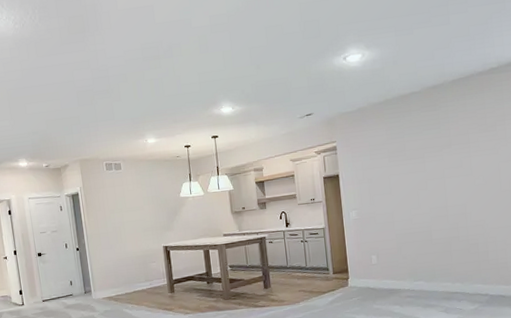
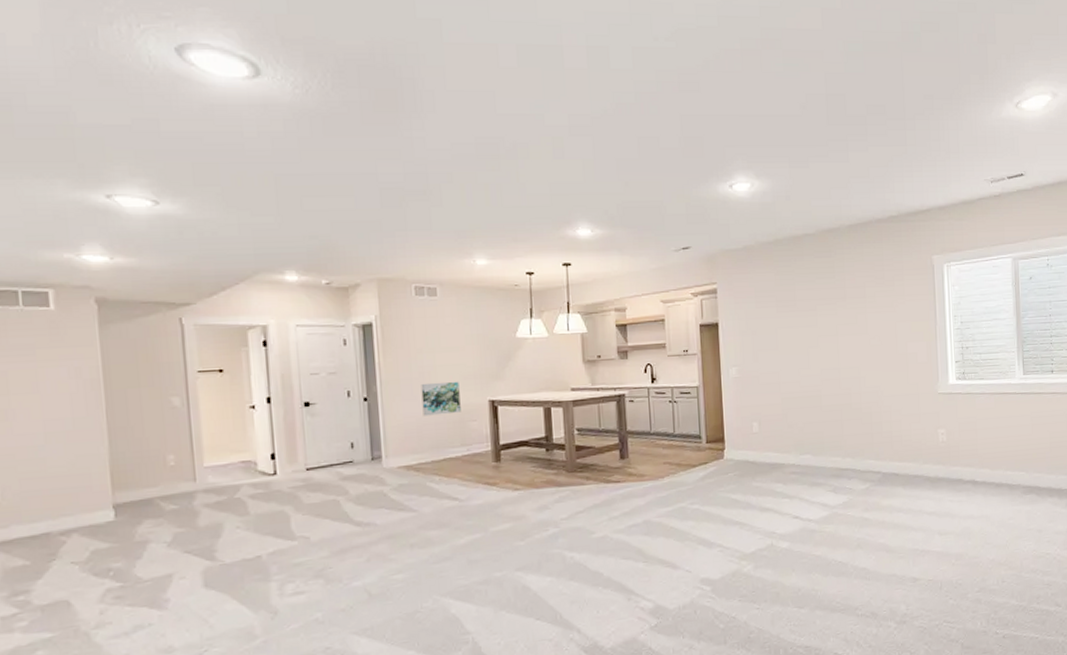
wall art: none [114,232,144,260] -> present [421,381,461,416]

